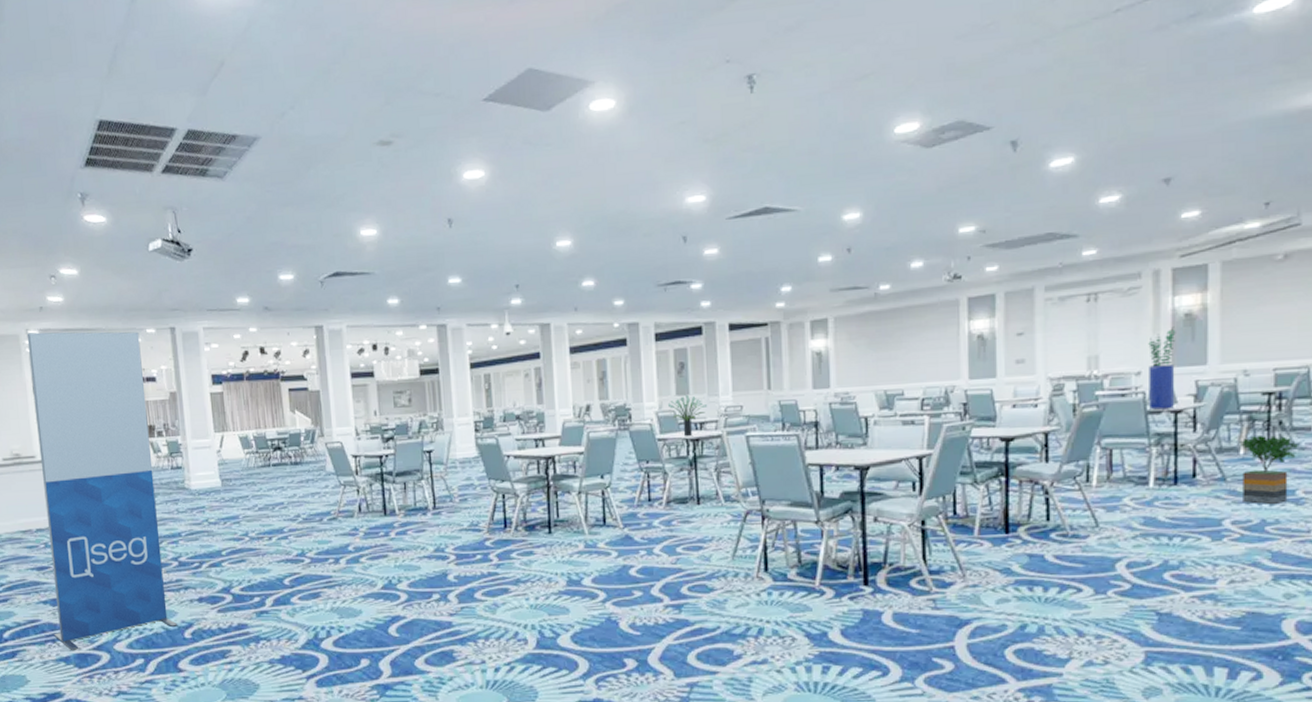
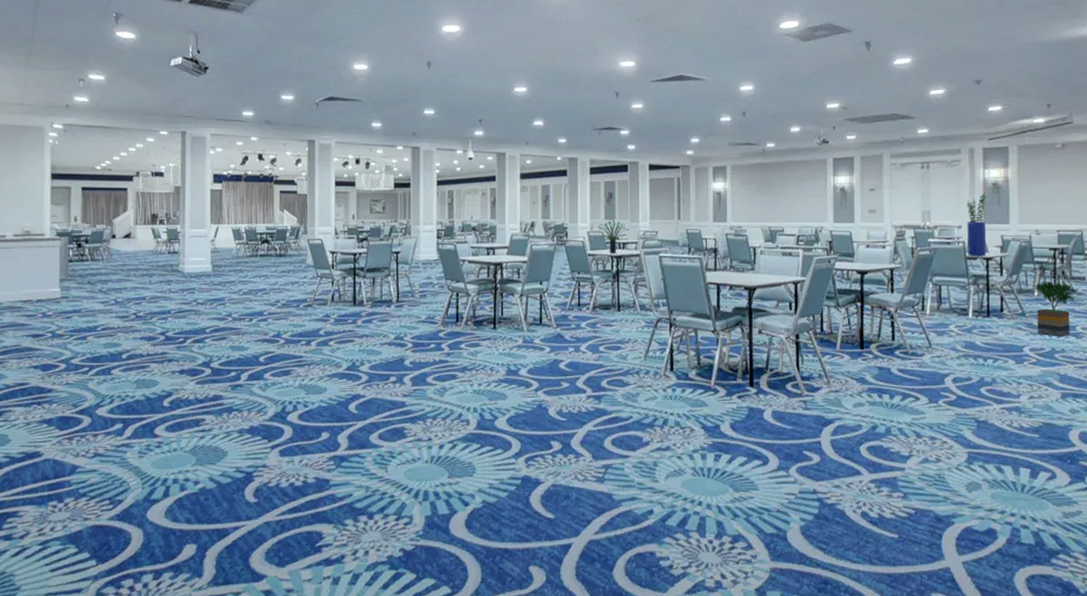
banner stand: present [27,331,178,650] -> none [40,126,159,413]

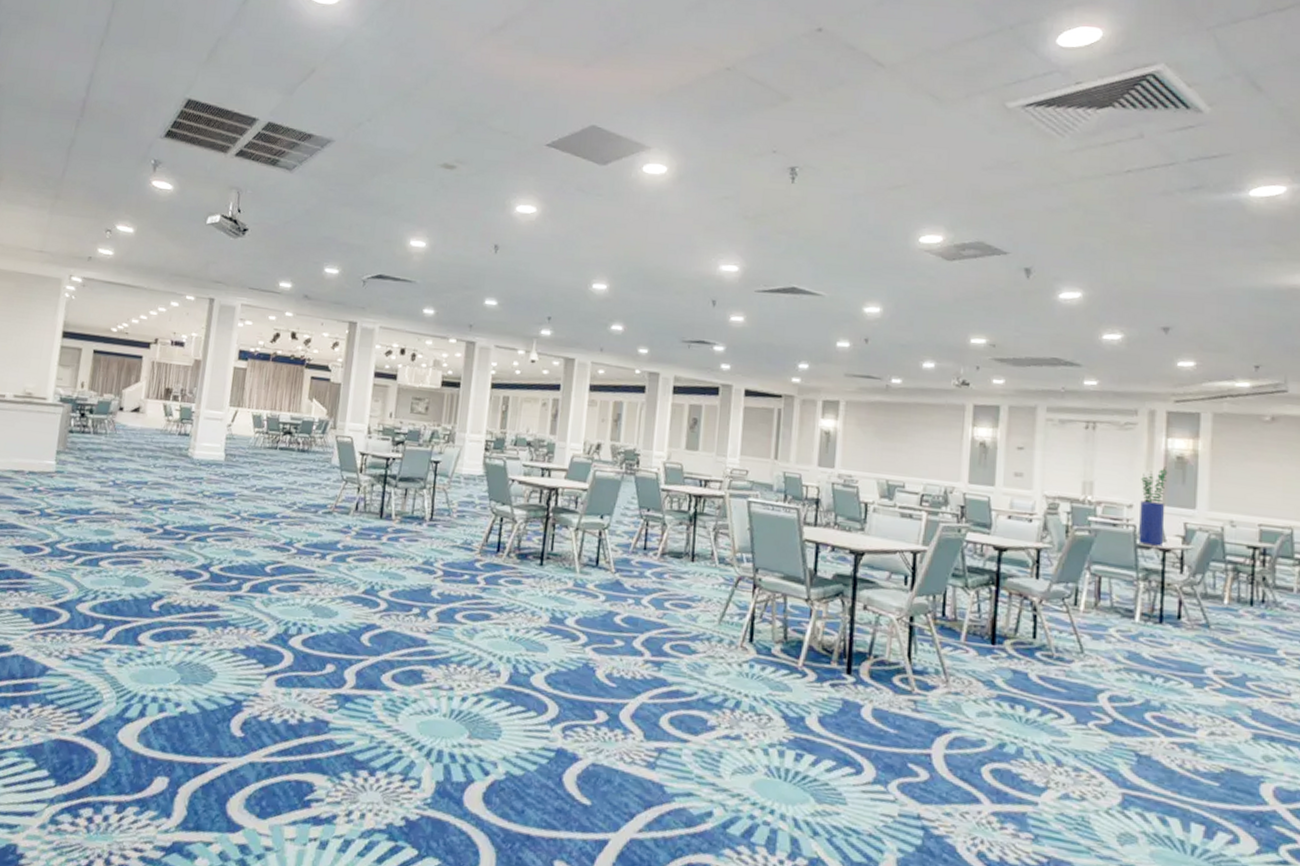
flower arrangement: present [597,219,629,254] -> none [676,450,714,492]
potted tree: present [1034,281,1077,337] -> none [1224,587,1282,661]

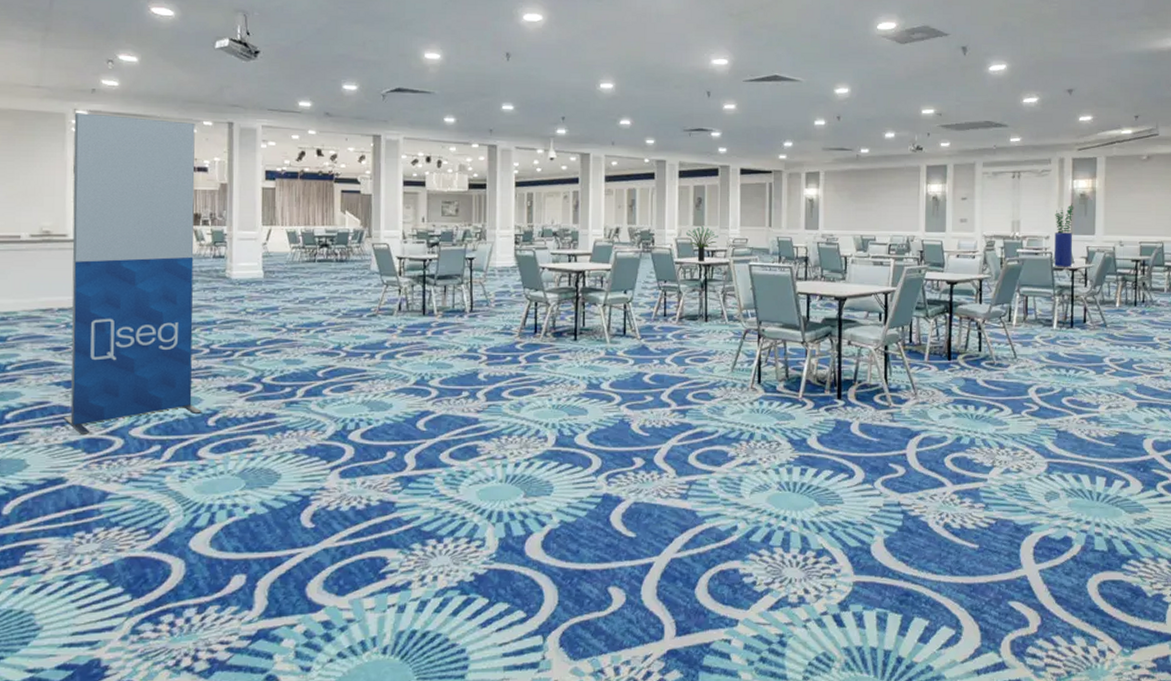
banner stand: none [18,279,179,604] -> present [63,113,202,434]
flower arrangement: none [676,450,714,492] -> present [685,225,718,262]

